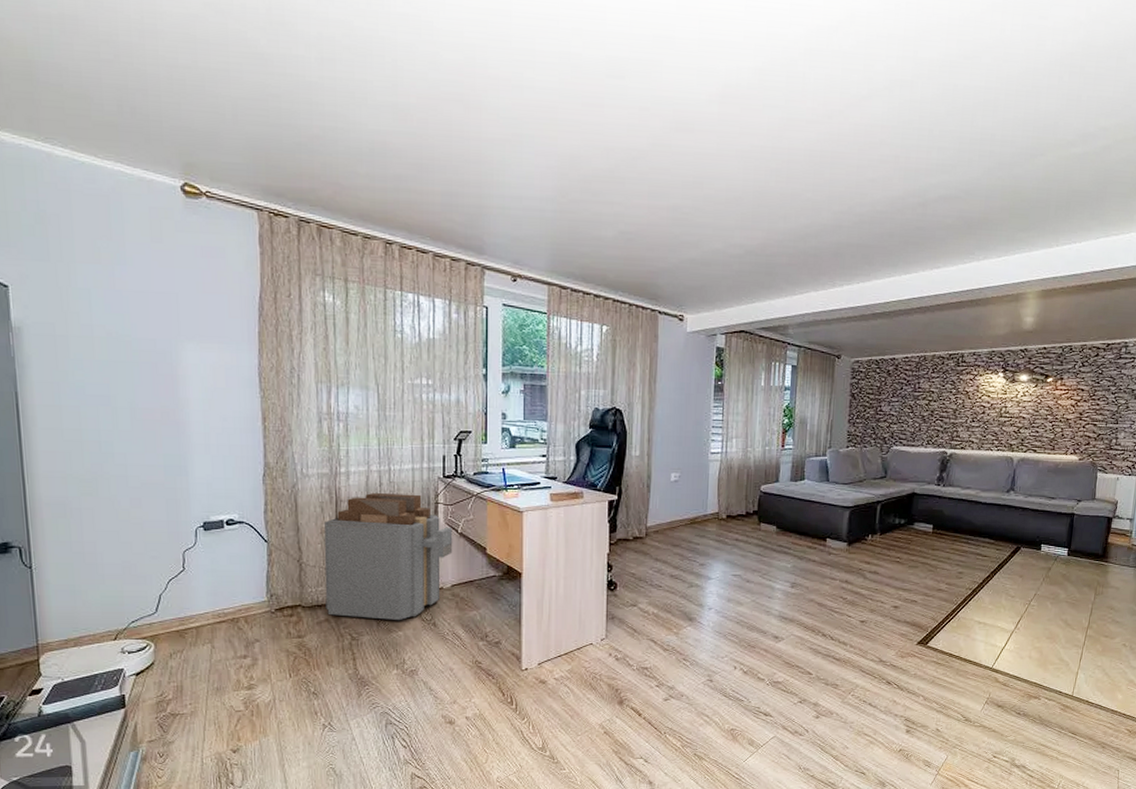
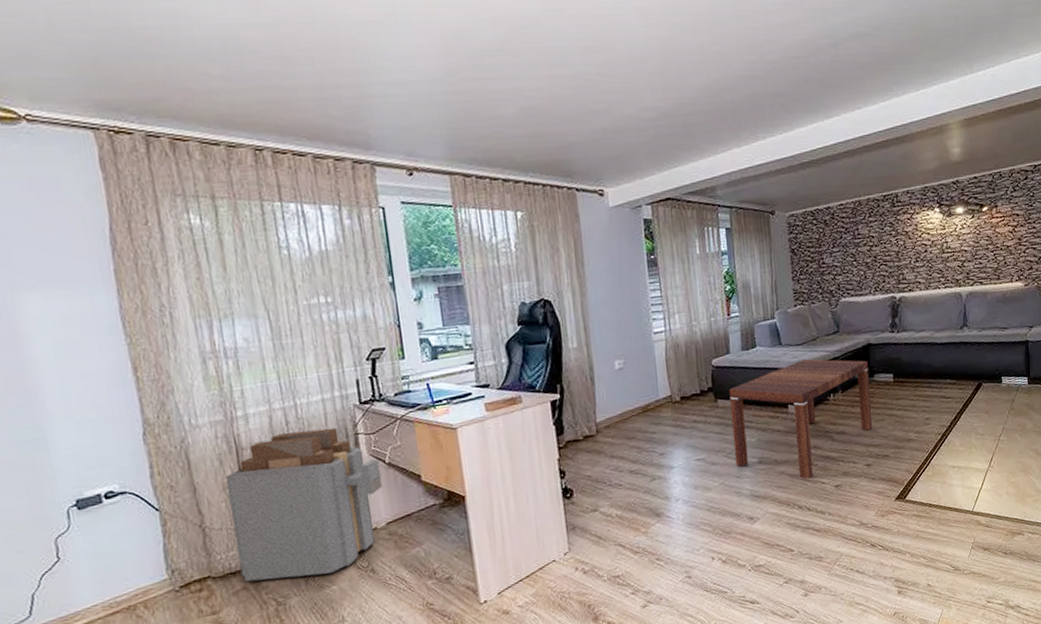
coffee table: none [769,499,910,610] -> present [729,359,873,479]

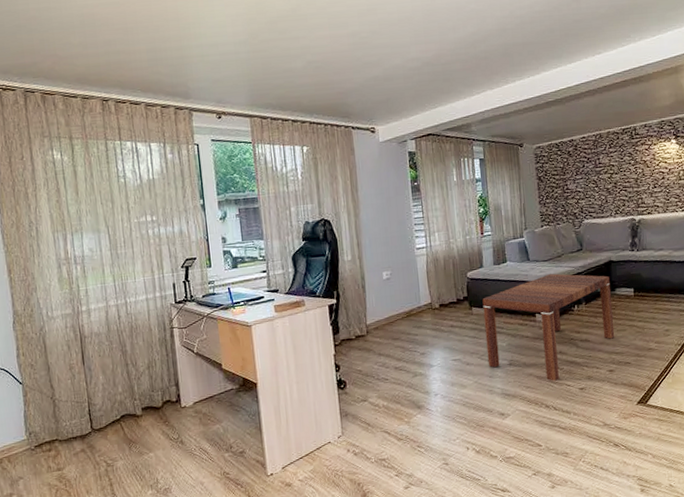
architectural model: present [226,427,383,582] -> none [72,322,191,446]

